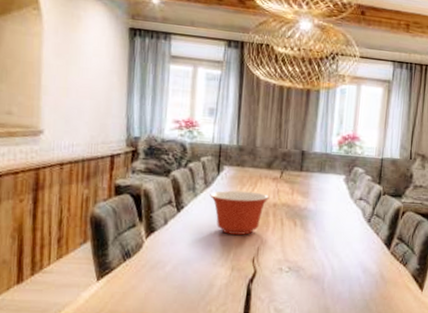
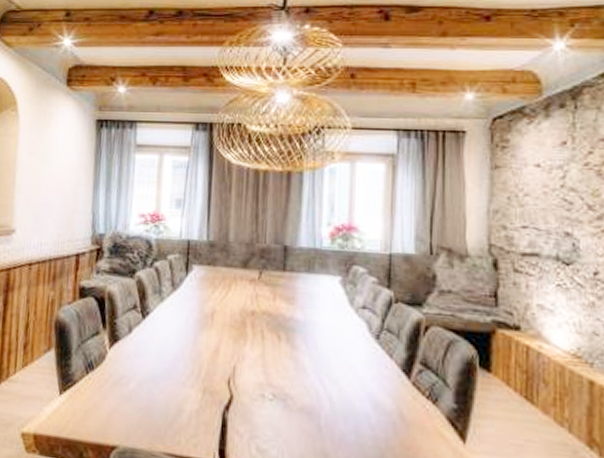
mixing bowl: present [210,190,269,235] -> none [177,294,246,349]

